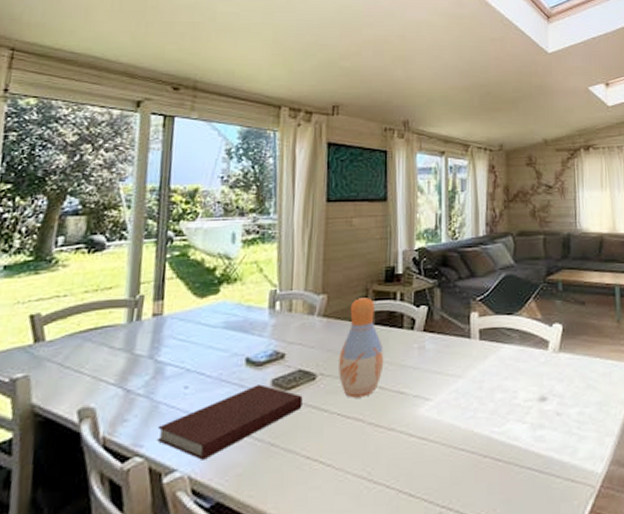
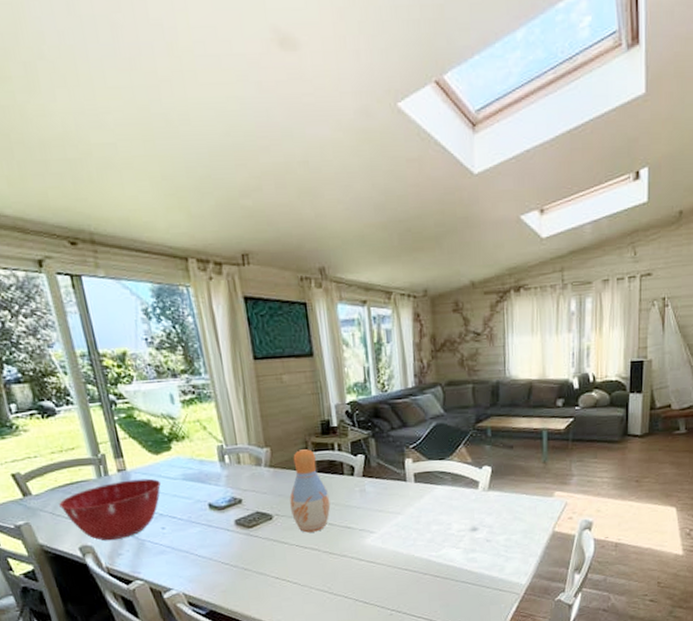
mixing bowl: none [72,325,198,403] -> present [59,478,162,541]
notebook: present [157,384,303,460] -> none [148,524,265,582]

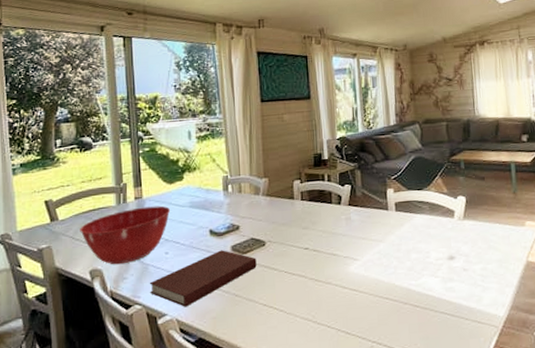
notebook: none [148,524,265,582] -> present [149,250,257,307]
vase: present [289,449,331,533] -> none [282,179,319,259]

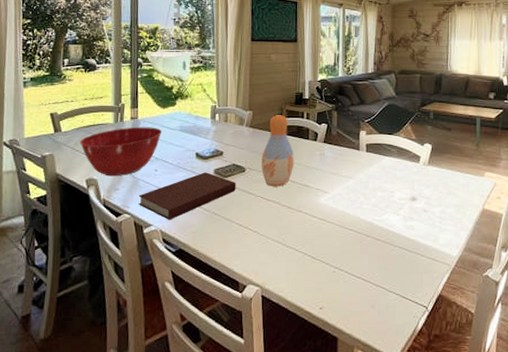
vase: none [282,179,319,259] -> present [261,115,294,187]

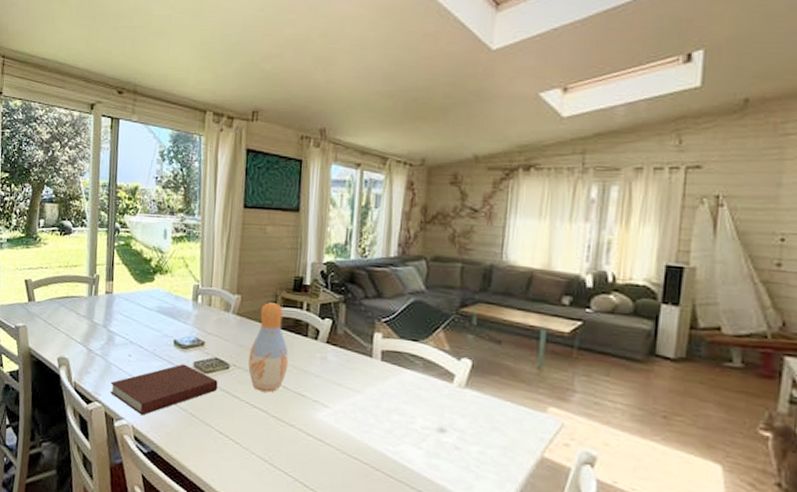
mixing bowl: present [80,127,163,177] -> none [53,302,139,358]

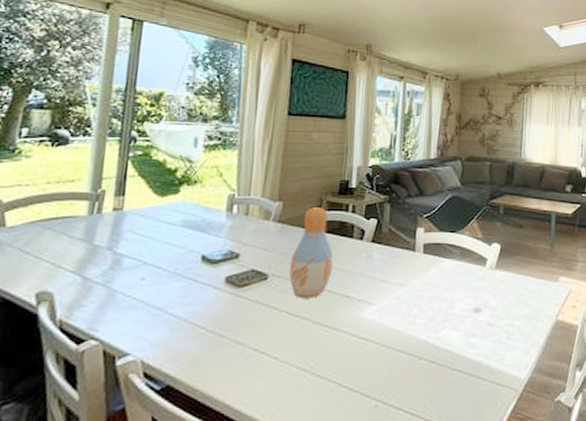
notebook: present [110,364,218,416] -> none [113,281,254,347]

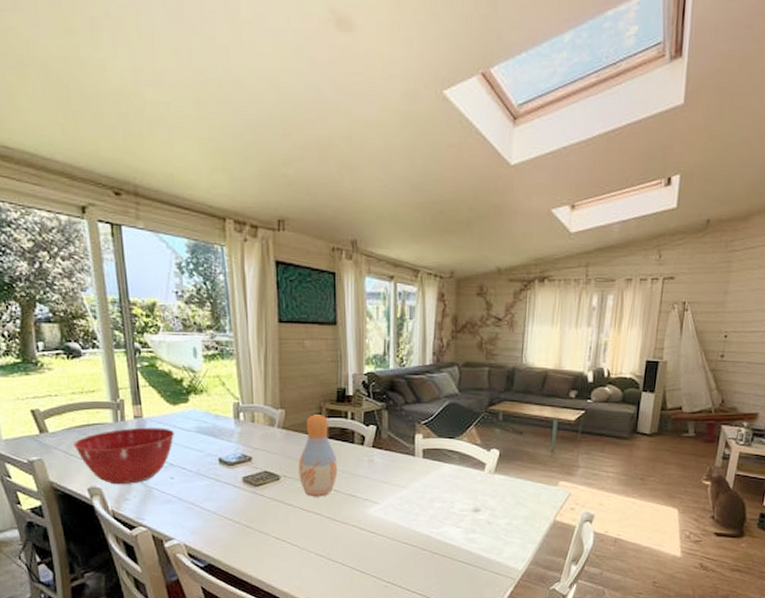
mixing bowl: none [32,220,157,288] -> present [73,427,175,485]

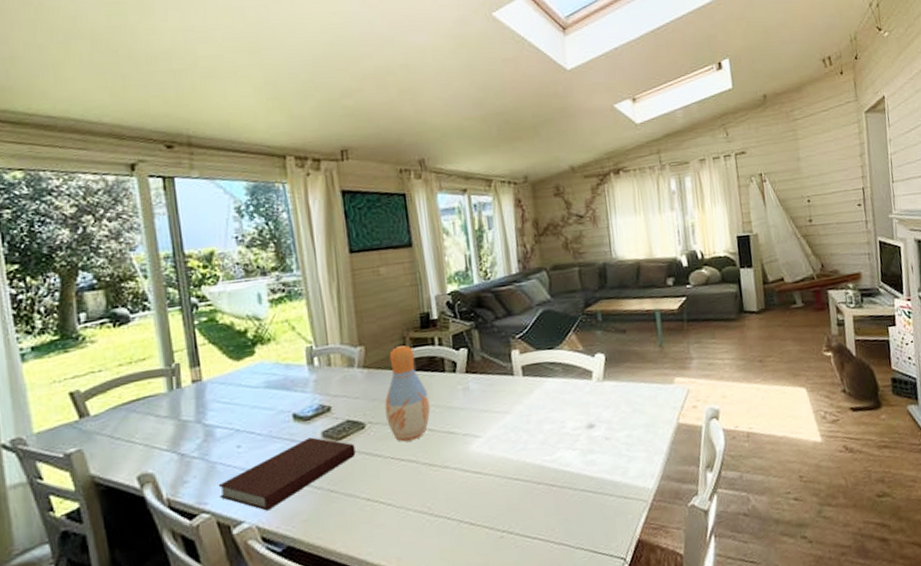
mixing bowl: present [73,427,175,485] -> none [120,388,241,467]
notebook: none [154,480,270,533] -> present [218,437,356,511]

